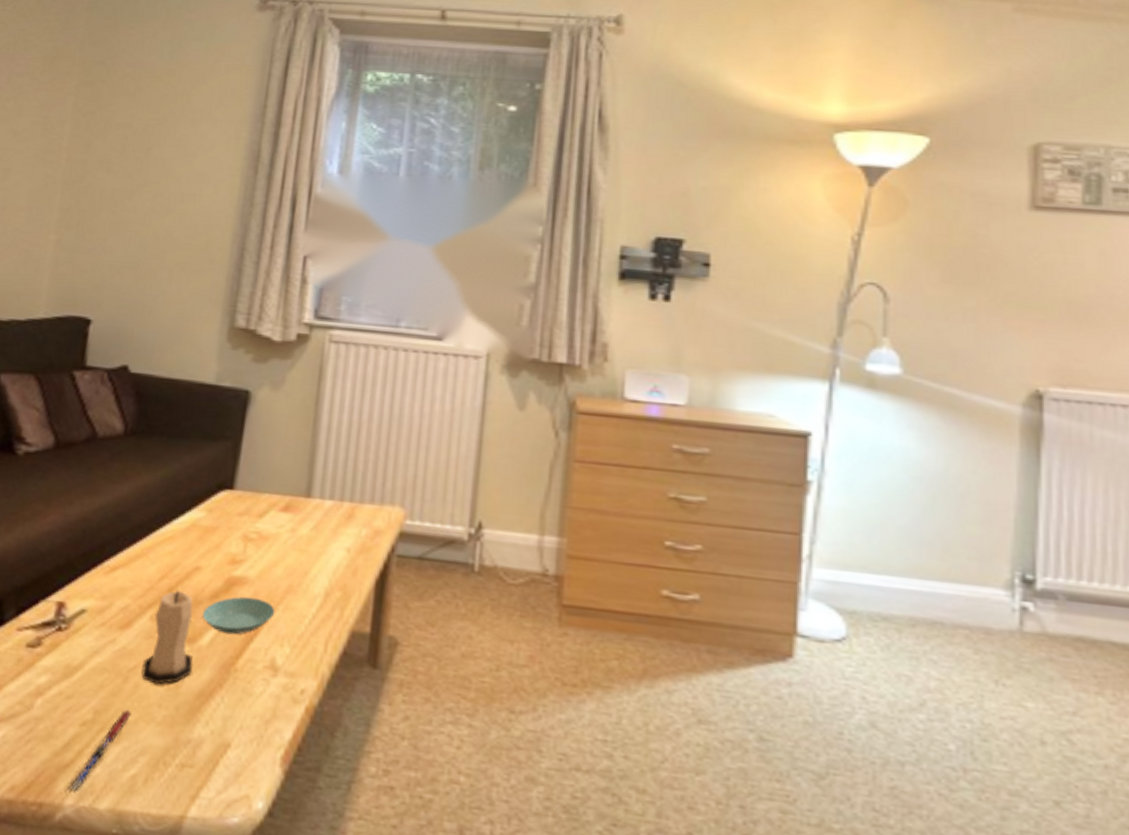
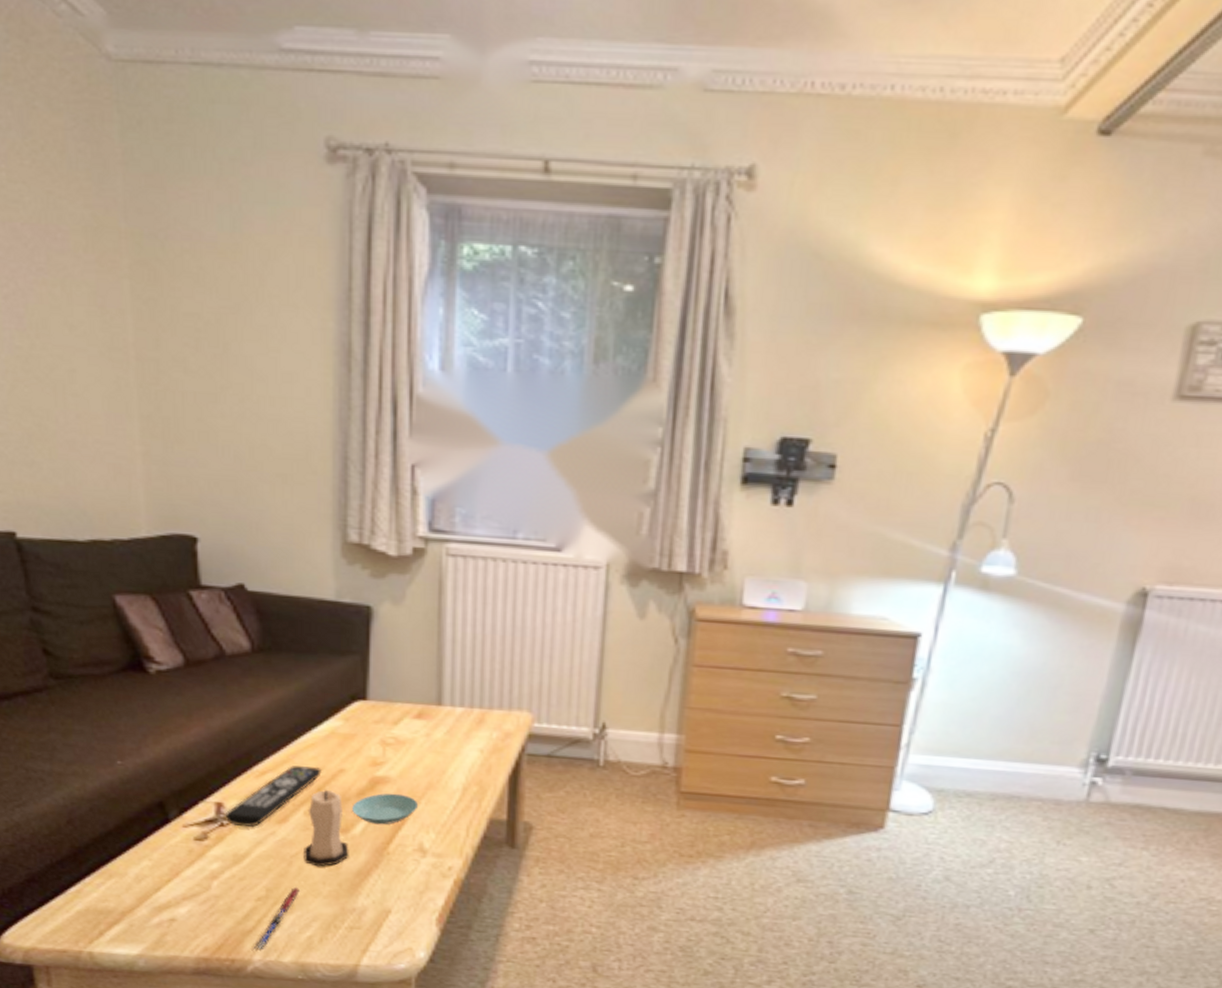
remote control: none [65,561,176,633] -> present [226,765,322,827]

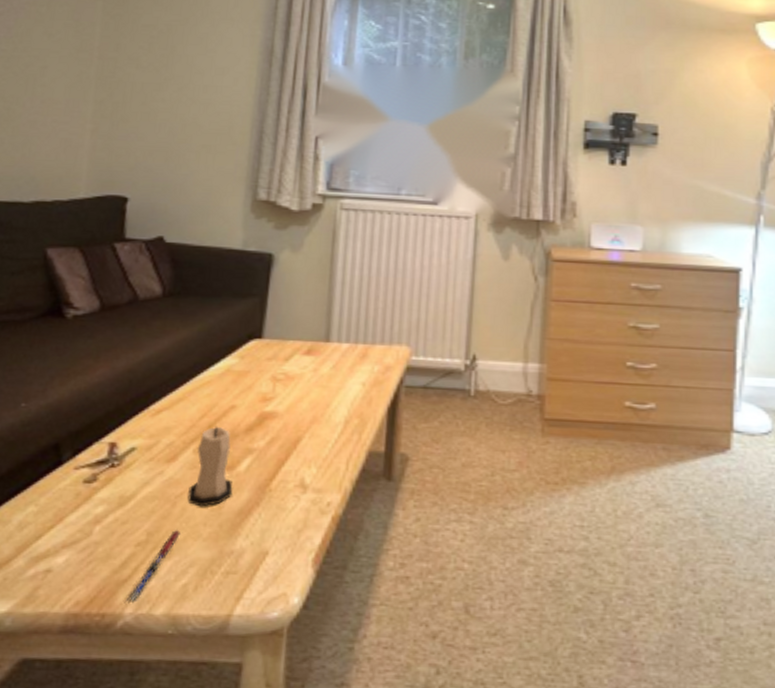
remote control: present [226,765,322,827] -> none [117,403,214,467]
saucer: present [352,793,419,825] -> none [239,428,303,461]

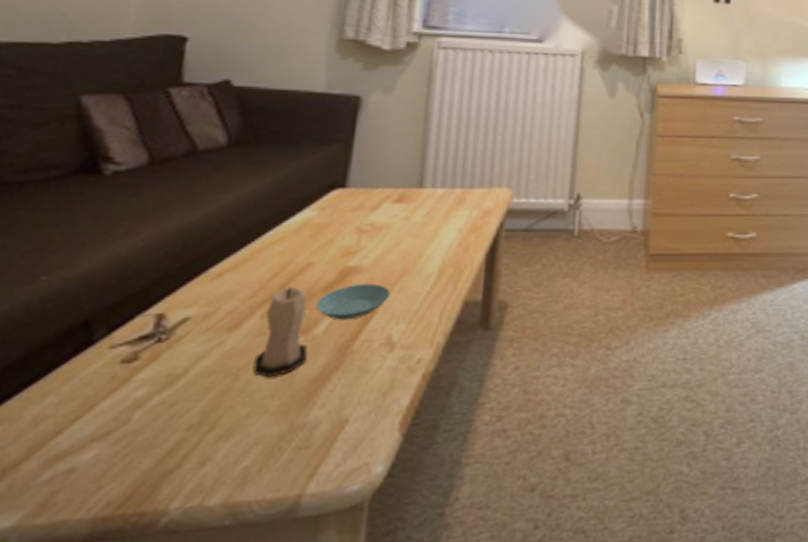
pen: present [125,529,181,602] -> none [171,405,244,495]
saucer: none [239,428,303,461] -> present [317,283,391,320]

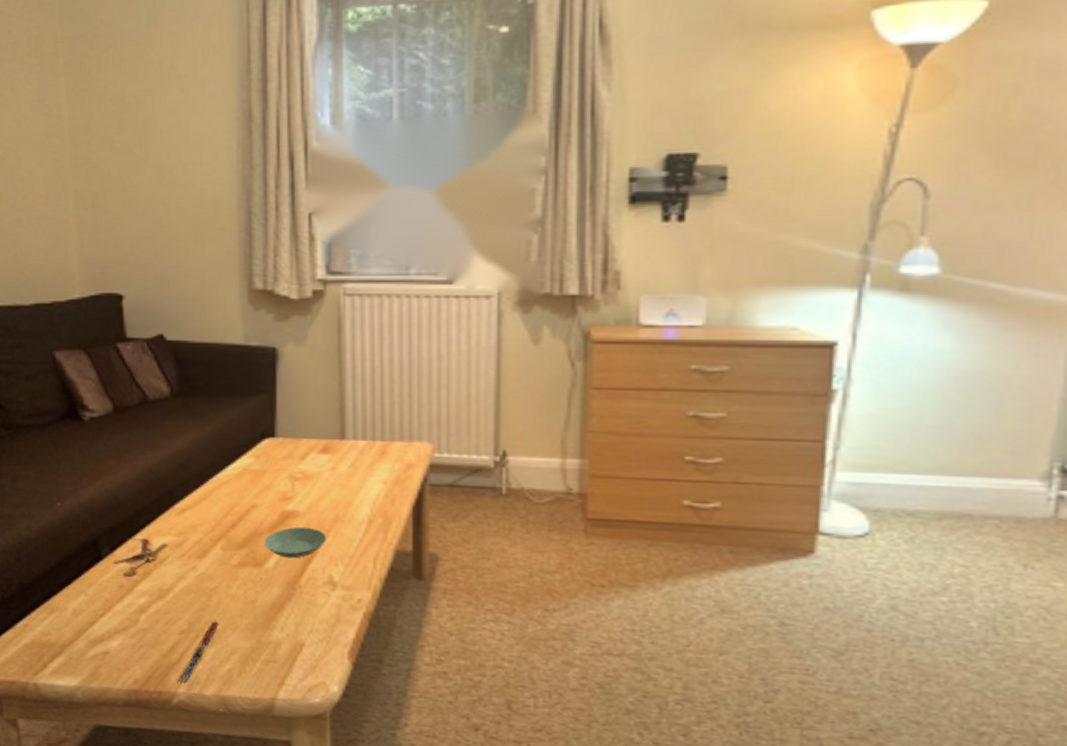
pen: none [171,405,244,495] -> present [178,620,220,683]
candle: present [252,286,308,378] -> none [221,524,264,601]

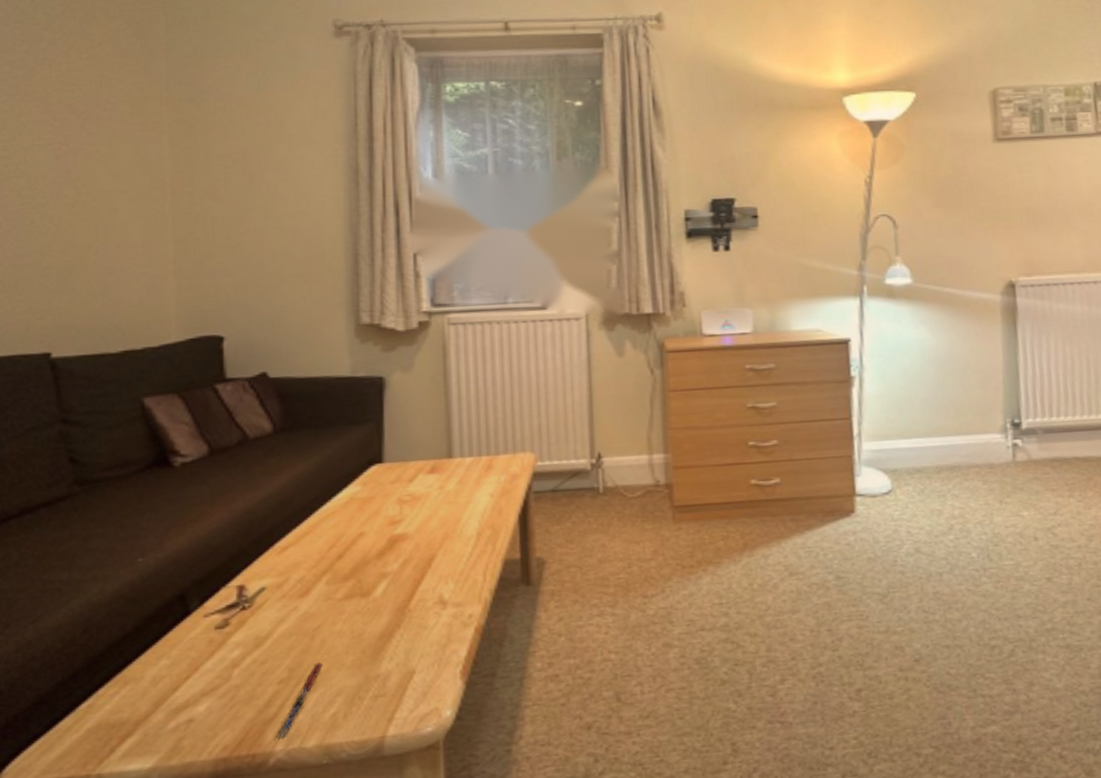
saucer: present [265,526,327,559] -> none [373,548,437,583]

